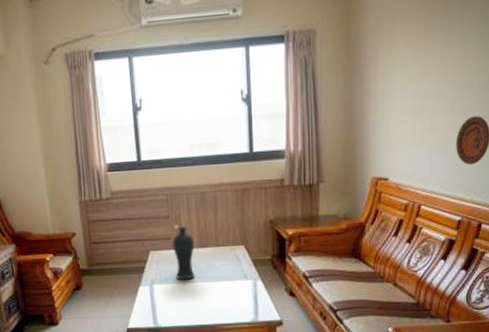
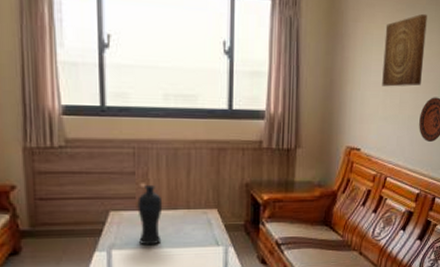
wall art: none [409,29,459,112] -> present [382,13,427,87]

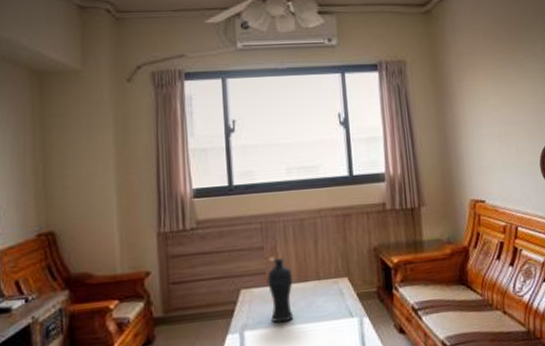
wall art: present [382,13,427,87] -> none [489,66,534,138]

